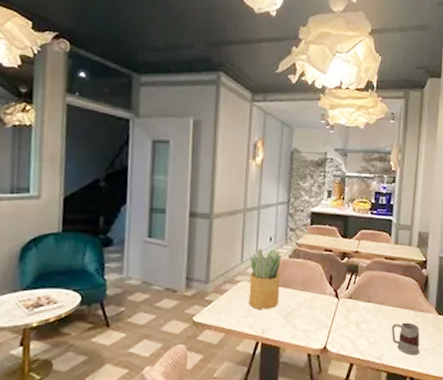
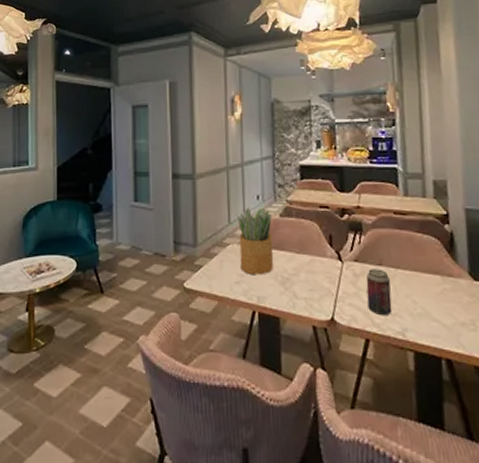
beverage can: none [355,305,376,344] -> present [366,269,392,316]
mug: present [392,322,420,355] -> none [413,290,455,330]

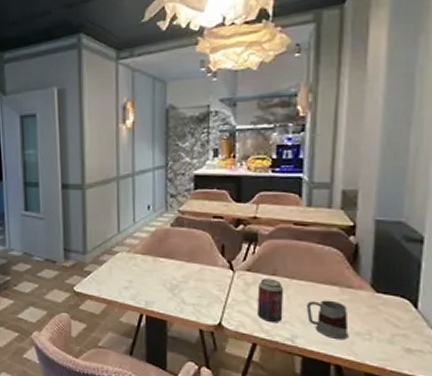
potted plant: present [237,207,273,276] -> none [126,217,163,282]
mug: none [413,290,455,330] -> present [307,300,349,339]

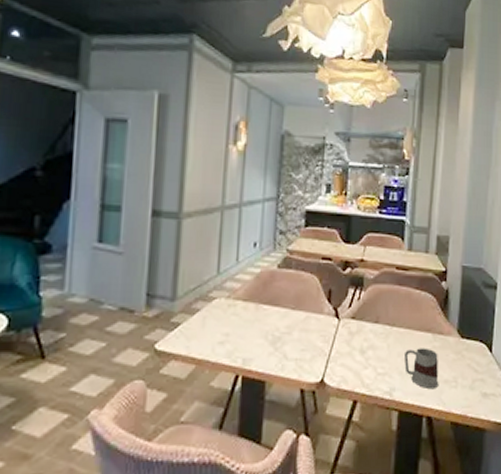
beverage can: present [257,278,284,323] -> none [360,326,385,376]

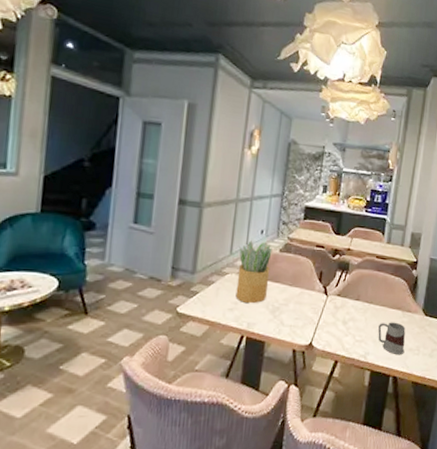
potted plant: none [226,256,269,335] -> present [235,241,272,304]

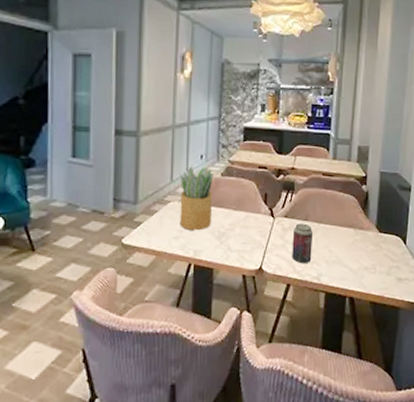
beverage can: none [341,303,364,342] -> present [292,223,314,264]
mug: present [378,322,406,354] -> none [330,241,360,274]

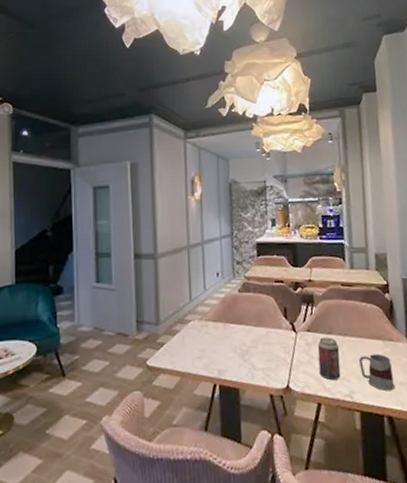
potted plant: present [179,167,213,231] -> none [198,284,233,350]
mug: none [330,241,360,274] -> present [359,353,395,390]

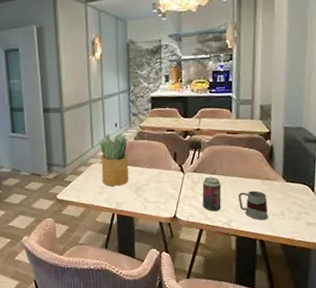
potted plant: none [198,284,233,350] -> present [99,133,129,187]

